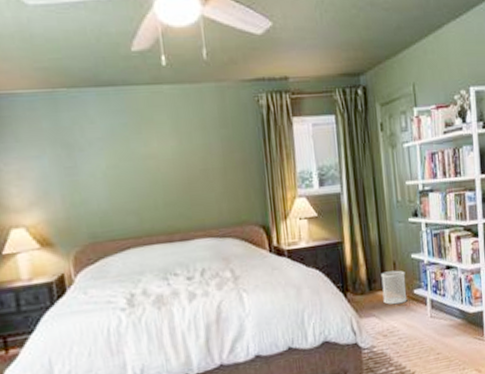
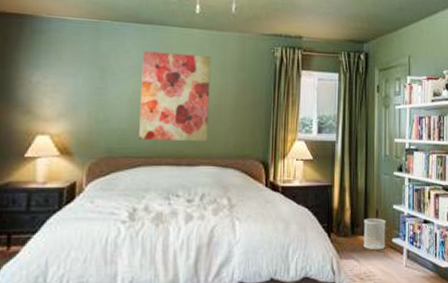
wall art: none [109,114,199,219] -> present [139,51,211,141]

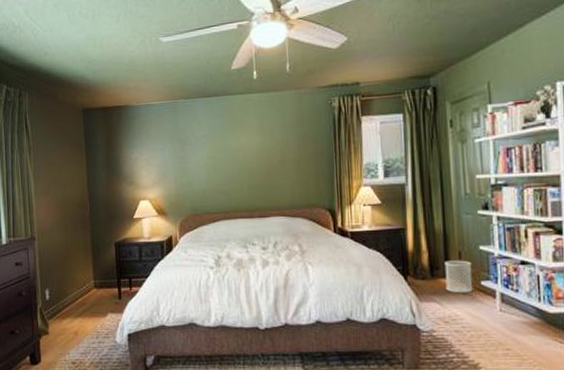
wall art: present [139,51,211,141] -> none [212,116,275,198]

